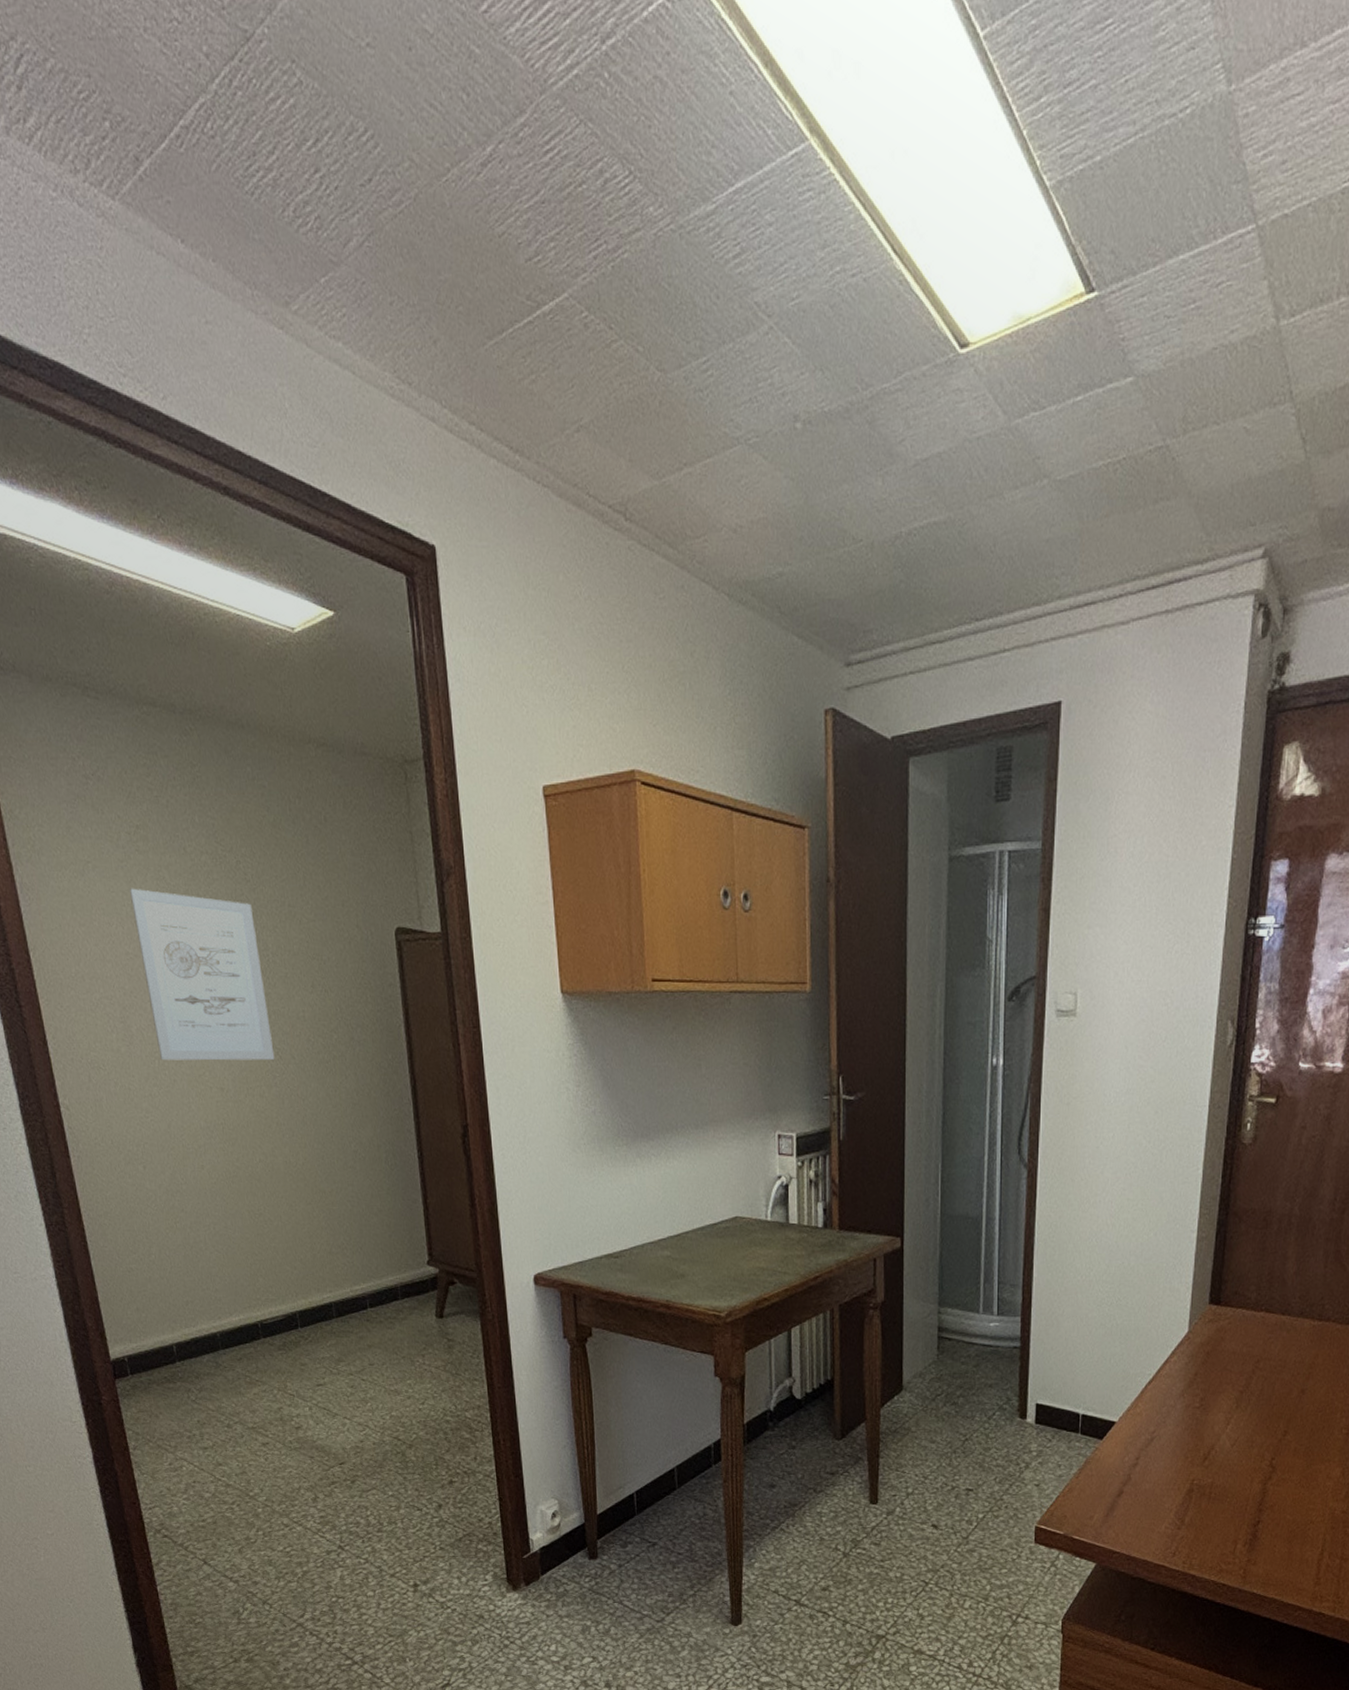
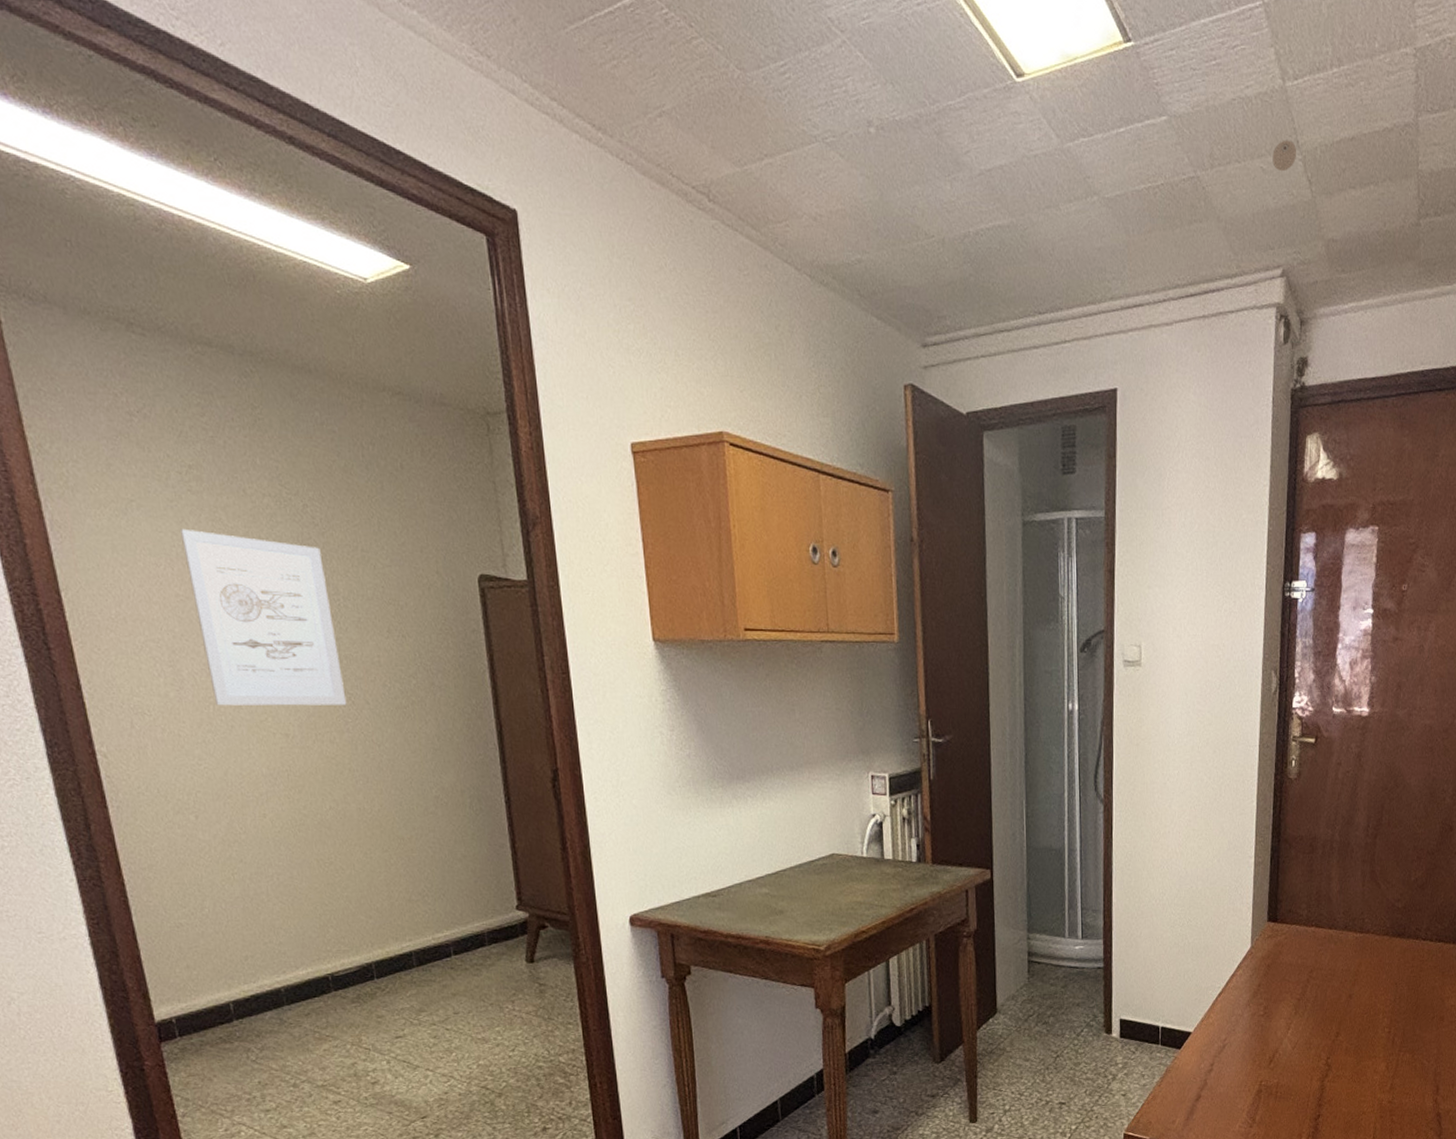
eyeball: none [1258,391,1290,431] -> present [1272,139,1297,172]

